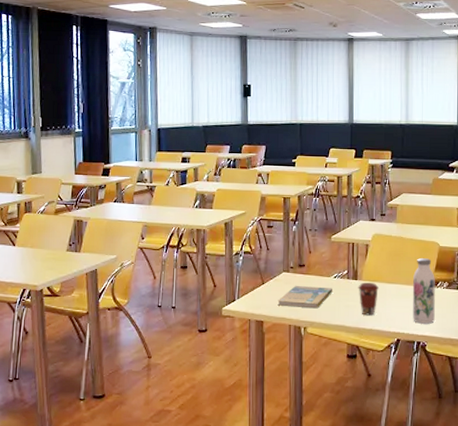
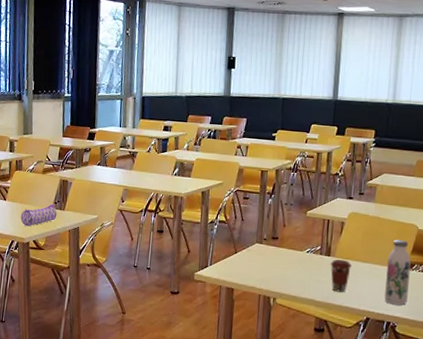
pencil case: none [32,246,73,273] -> present [20,204,57,227]
booklet: present [277,285,332,309] -> none [248,256,304,281]

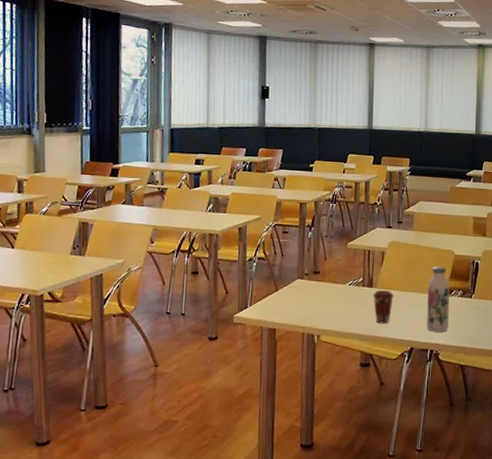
pencil case: present [20,204,57,227] -> none [32,249,77,277]

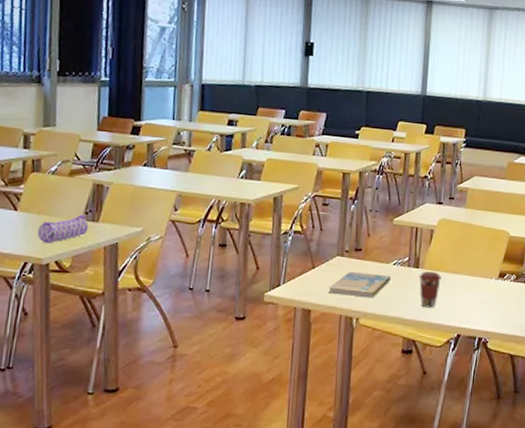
pencil case: none [32,249,77,277] -> present [37,214,89,244]
booklet: none [291,292,347,317] -> present [328,271,391,298]
water bottle: present [427,266,450,332] -> none [476,247,503,319]

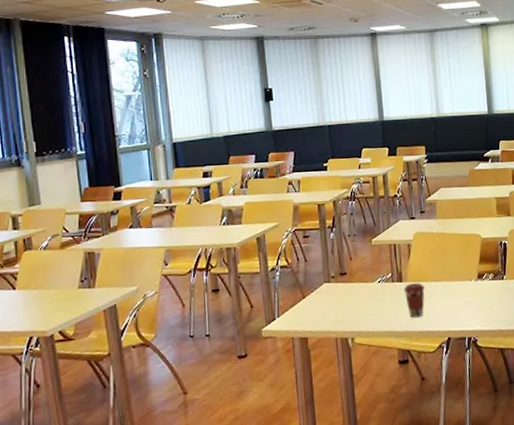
pencil case: present [37,214,89,244] -> none [38,282,86,316]
booklet: present [328,271,391,298] -> none [321,293,378,319]

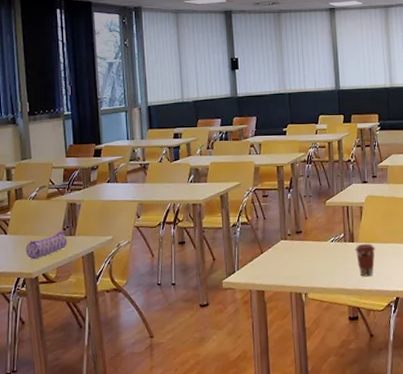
pencil case: none [38,282,86,316] -> present [26,230,67,260]

